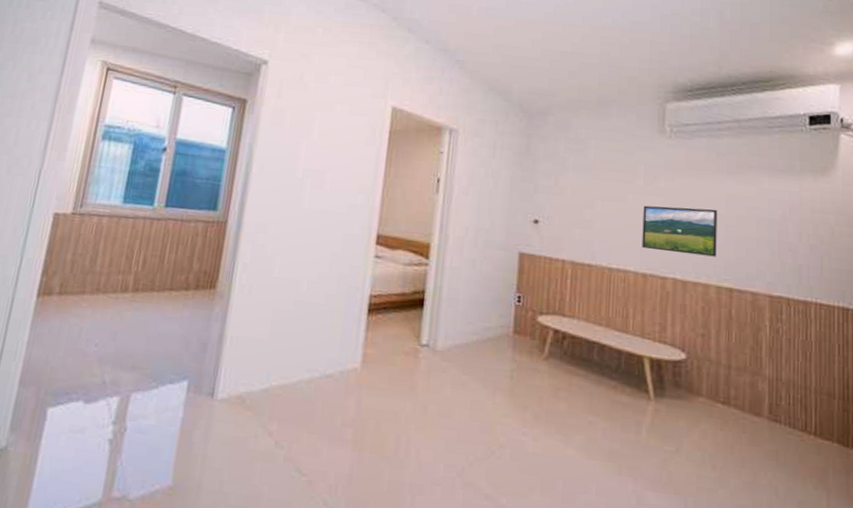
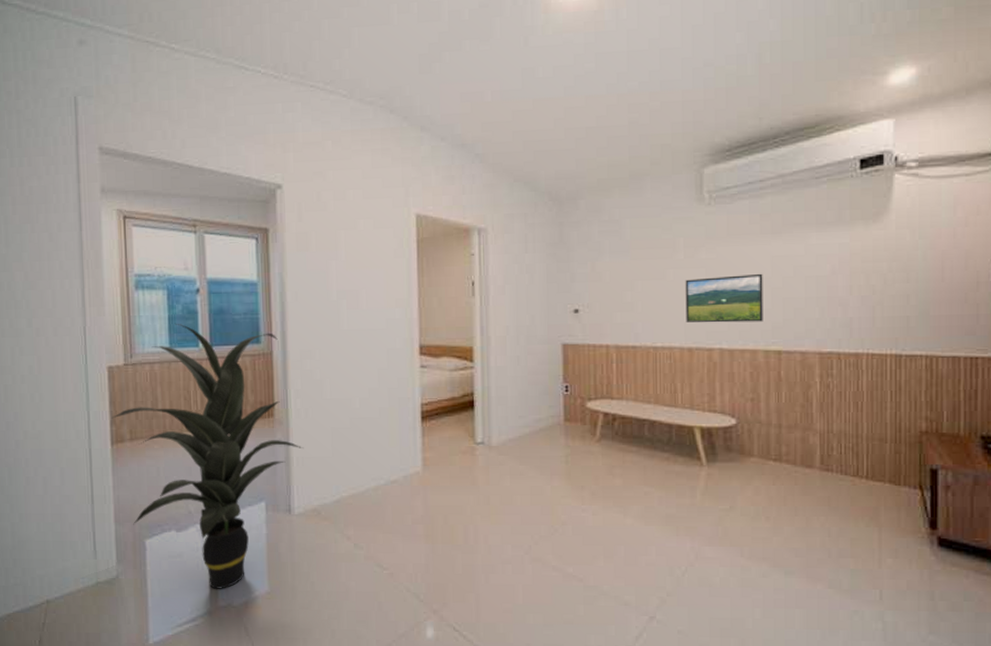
indoor plant: none [38,178,241,477] -> present [111,323,304,589]

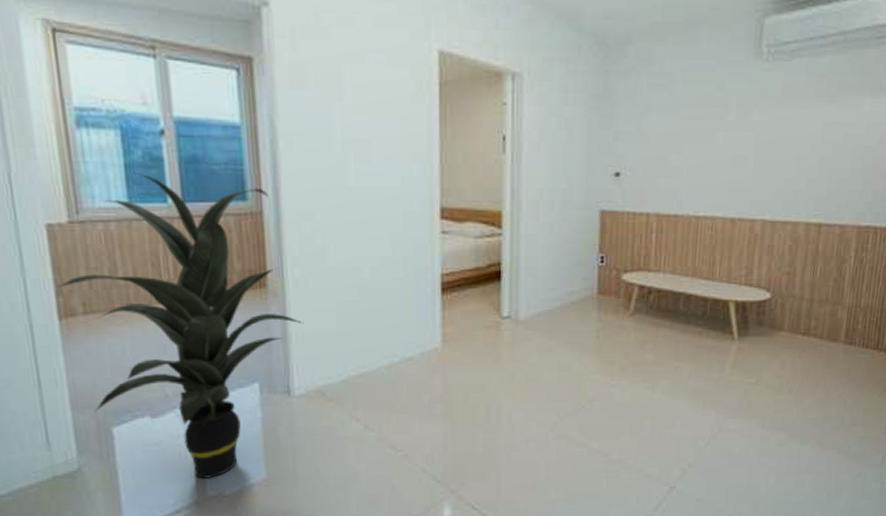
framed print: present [685,273,763,323] -> none [731,140,813,193]

